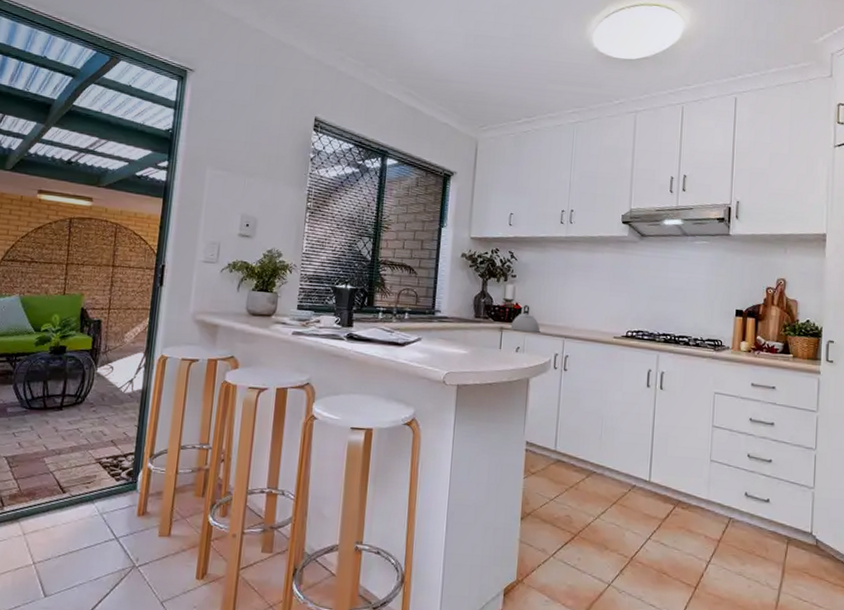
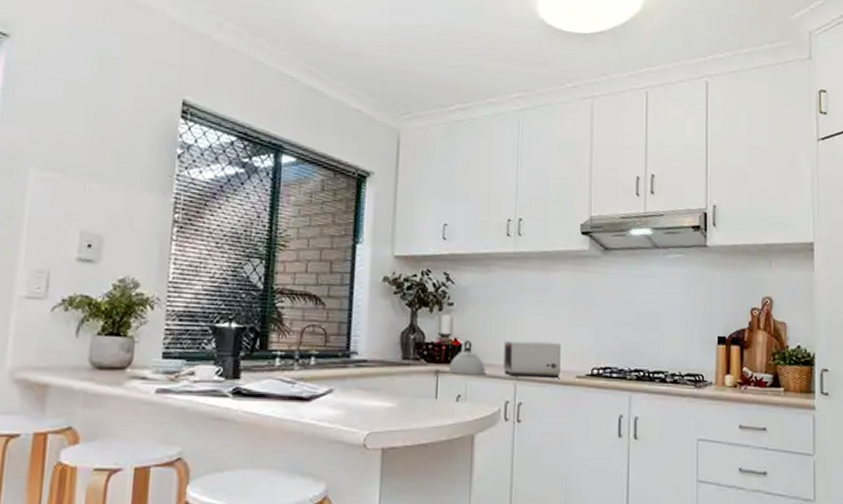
toaster: none [554,305,602,339] -> present [503,340,561,379]

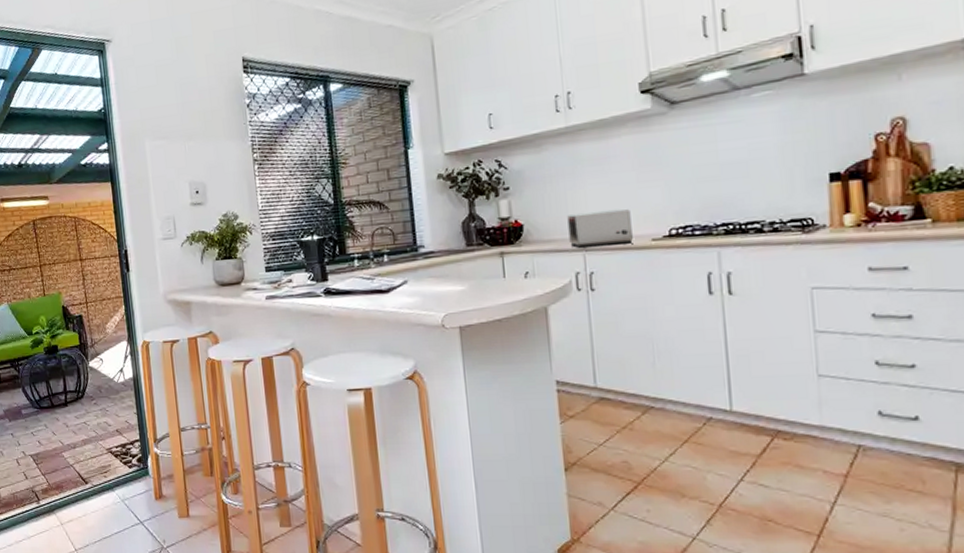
kettle: present [448,339,487,376] -> none [512,219,552,254]

